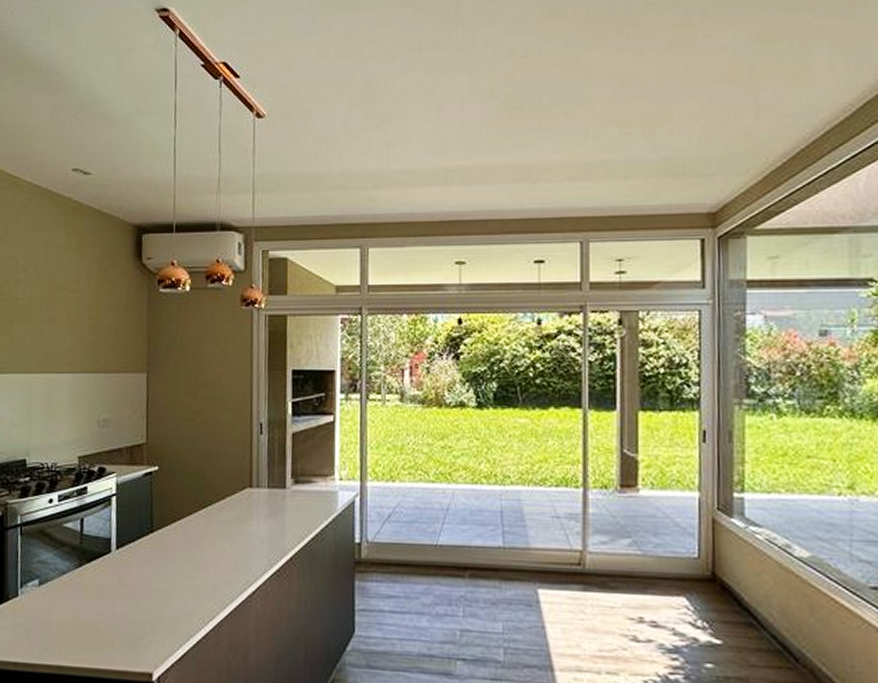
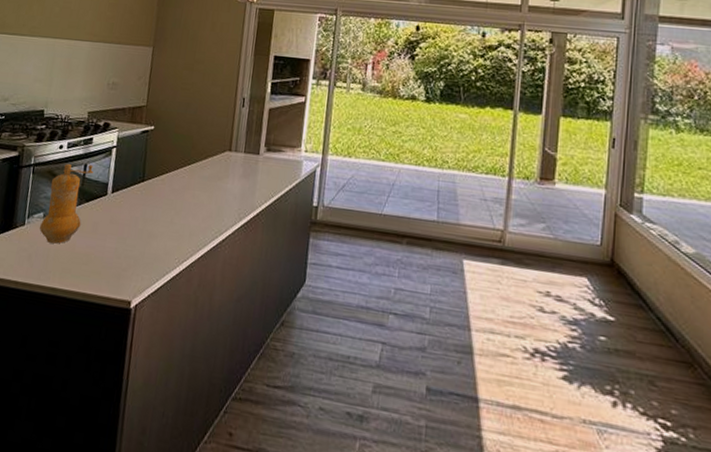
pepper mill: none [36,518,92,615] -> present [40,164,94,244]

